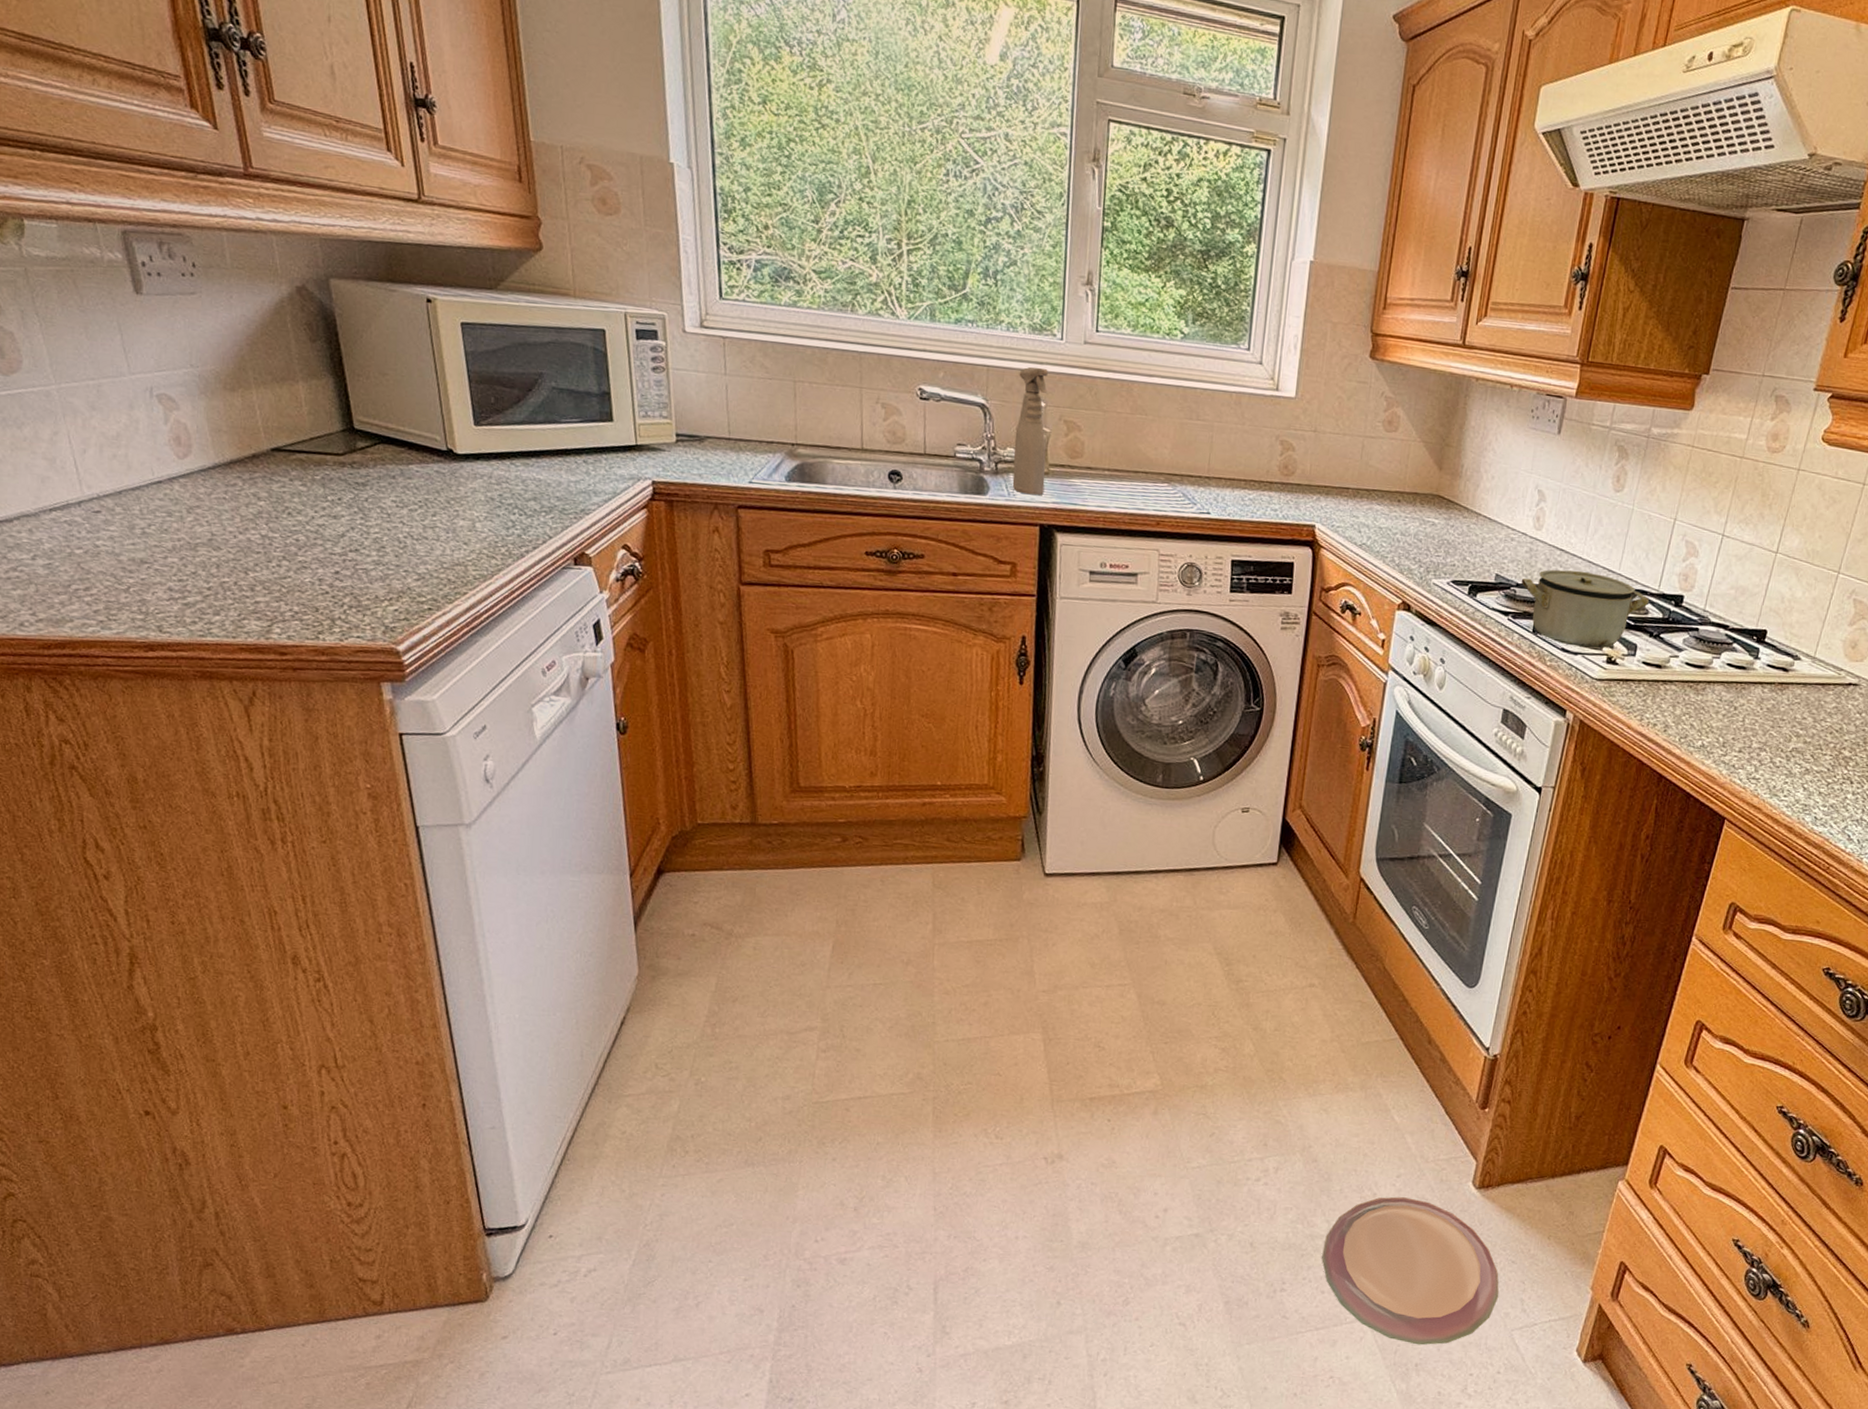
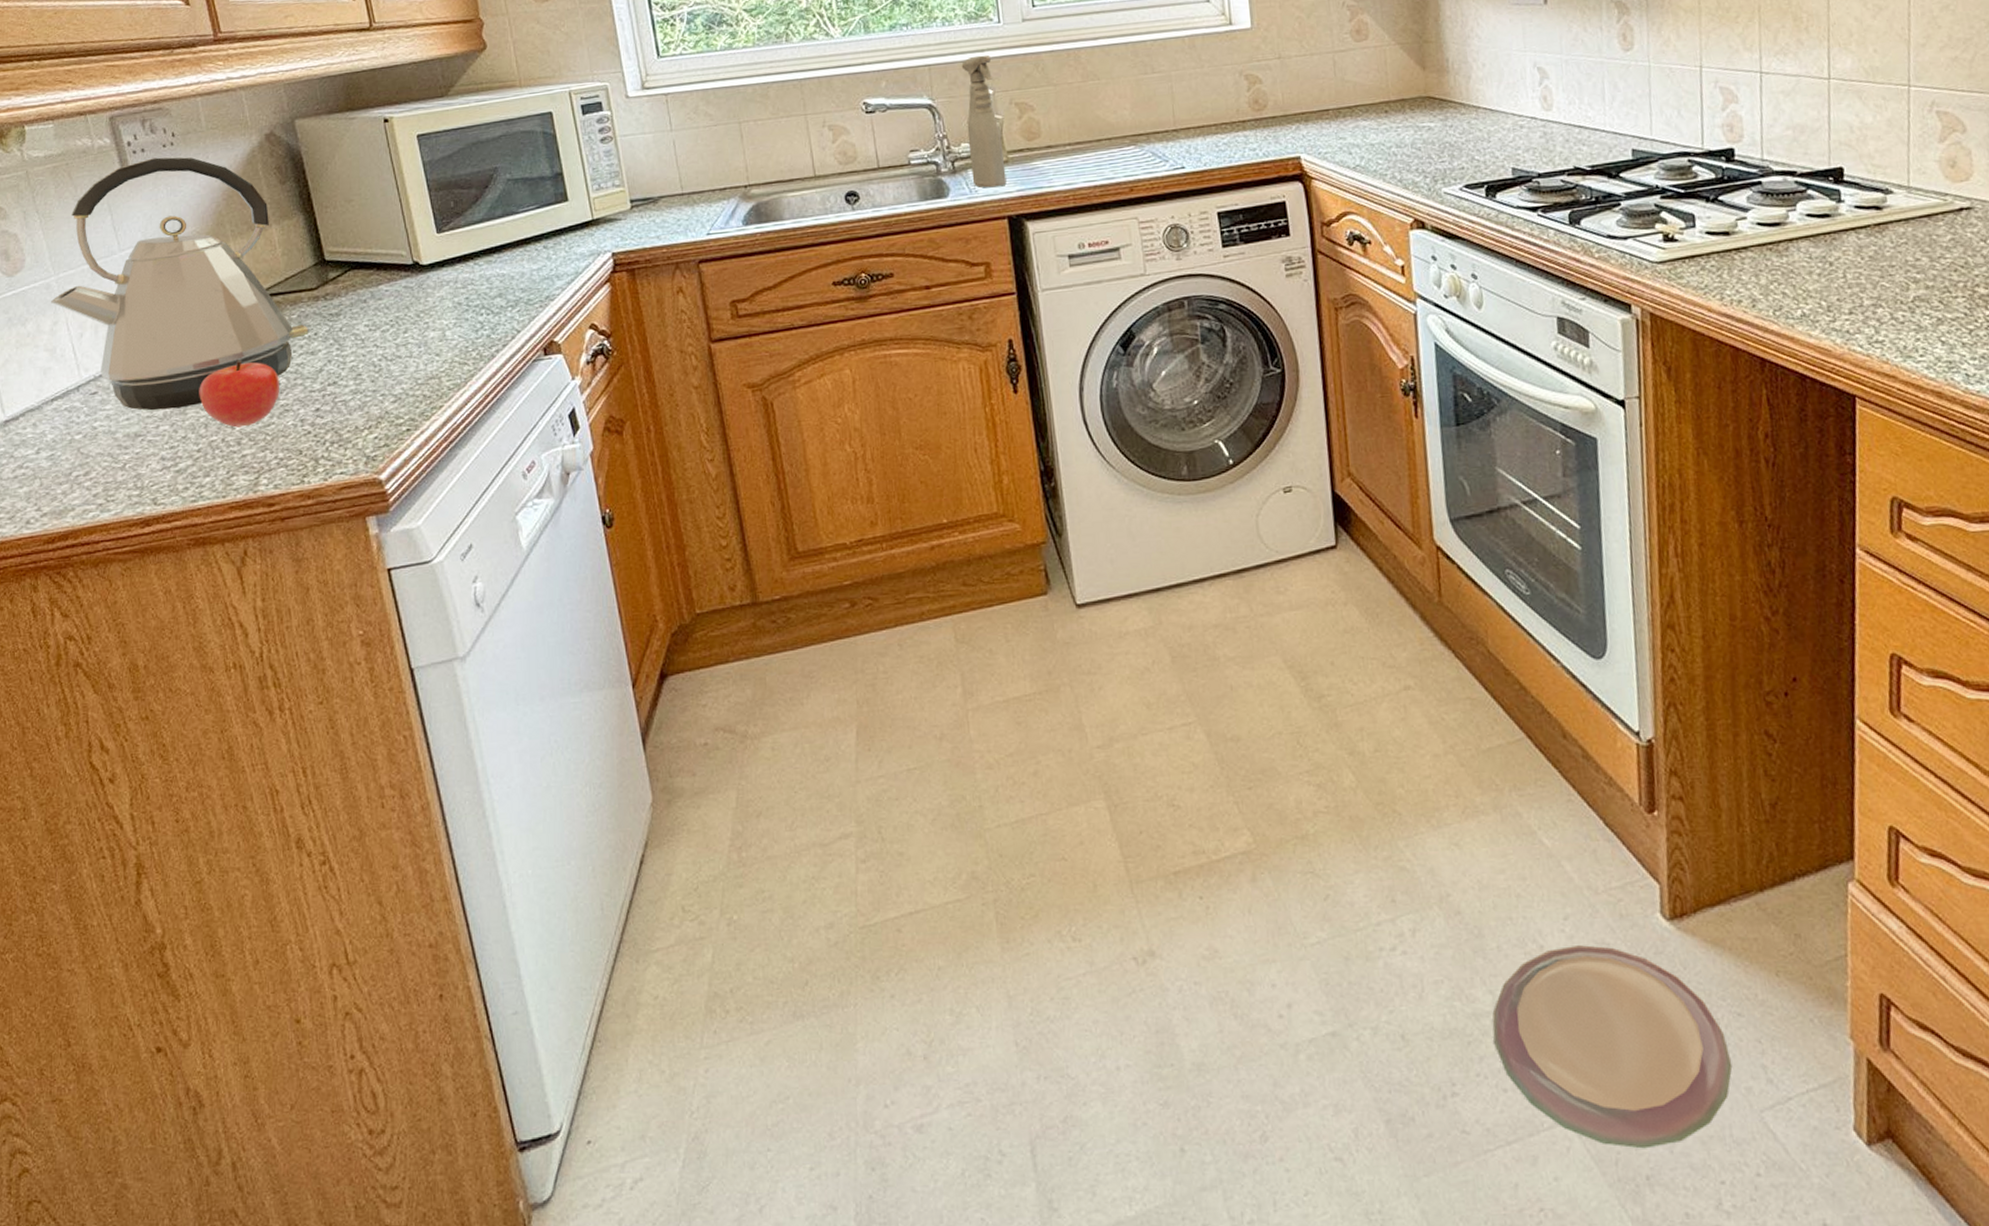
kettle: none [51,284,333,544] -> present [51,157,309,411]
fruit: none [211,508,298,575] -> present [199,360,279,428]
cooking pot: present [1521,569,1649,649] -> none [1542,144,1695,231]

